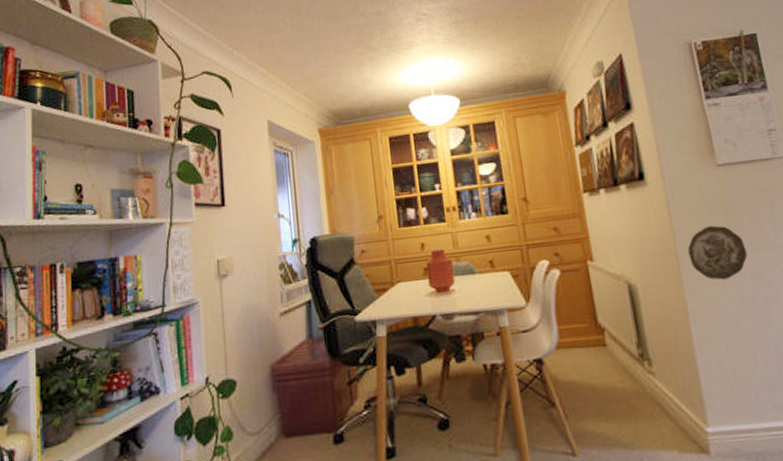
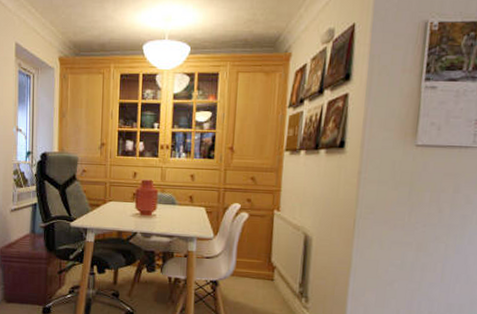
decorative plate: present [687,225,748,280] -> none [365,198,420,246]

